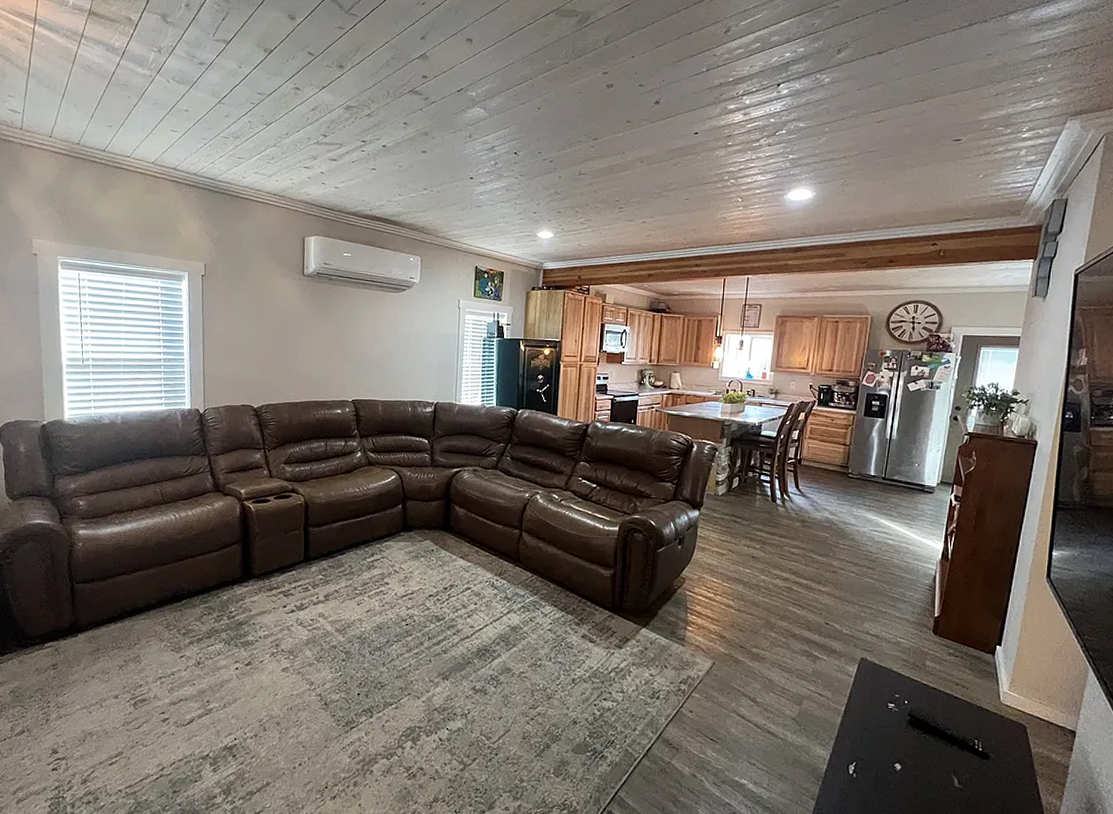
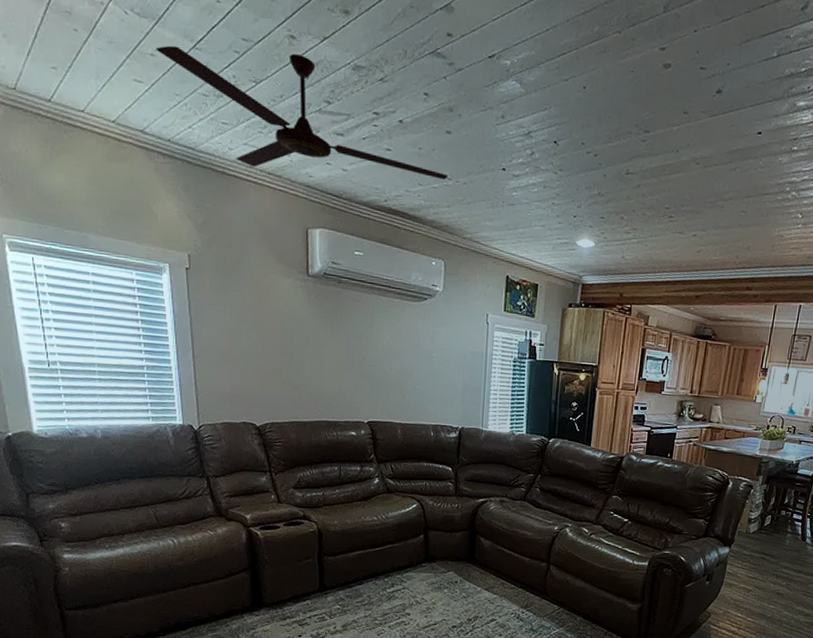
ceiling fan: none [189,101,423,191] -> present [156,45,447,180]

